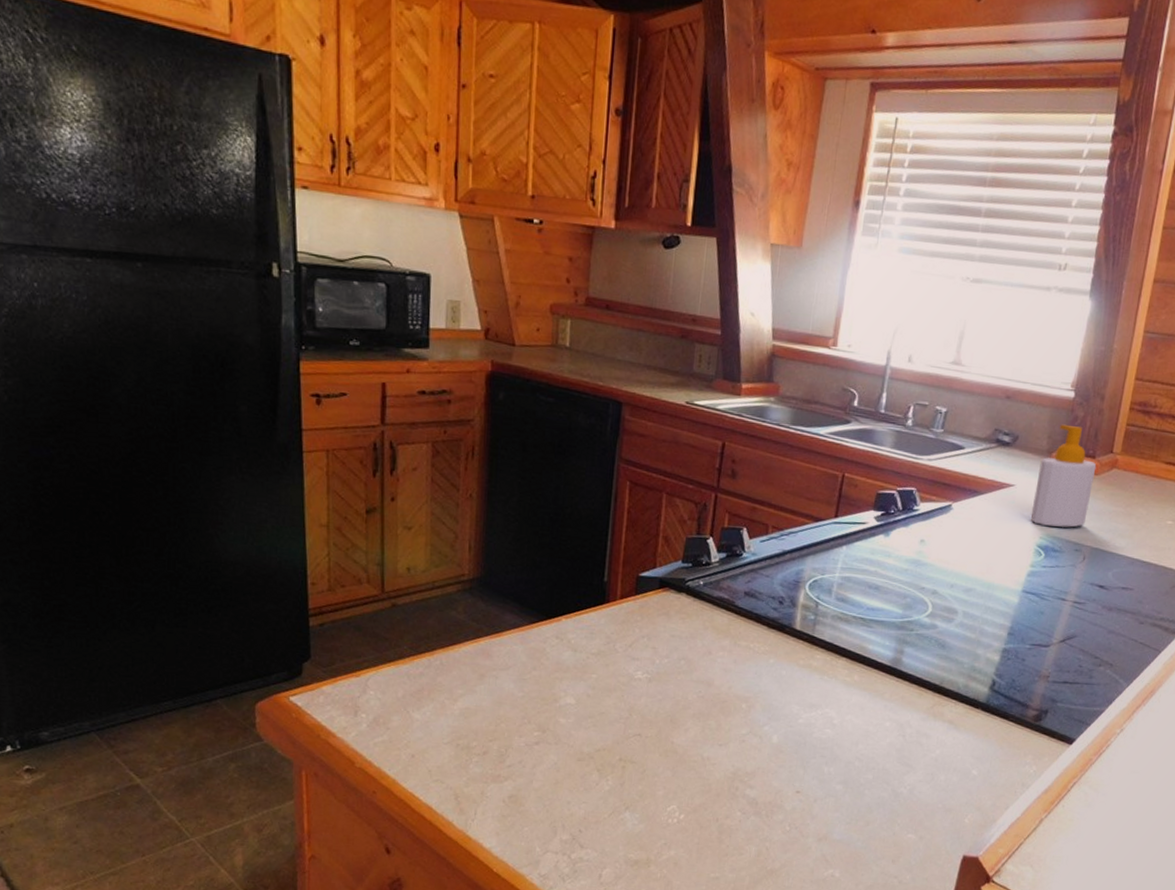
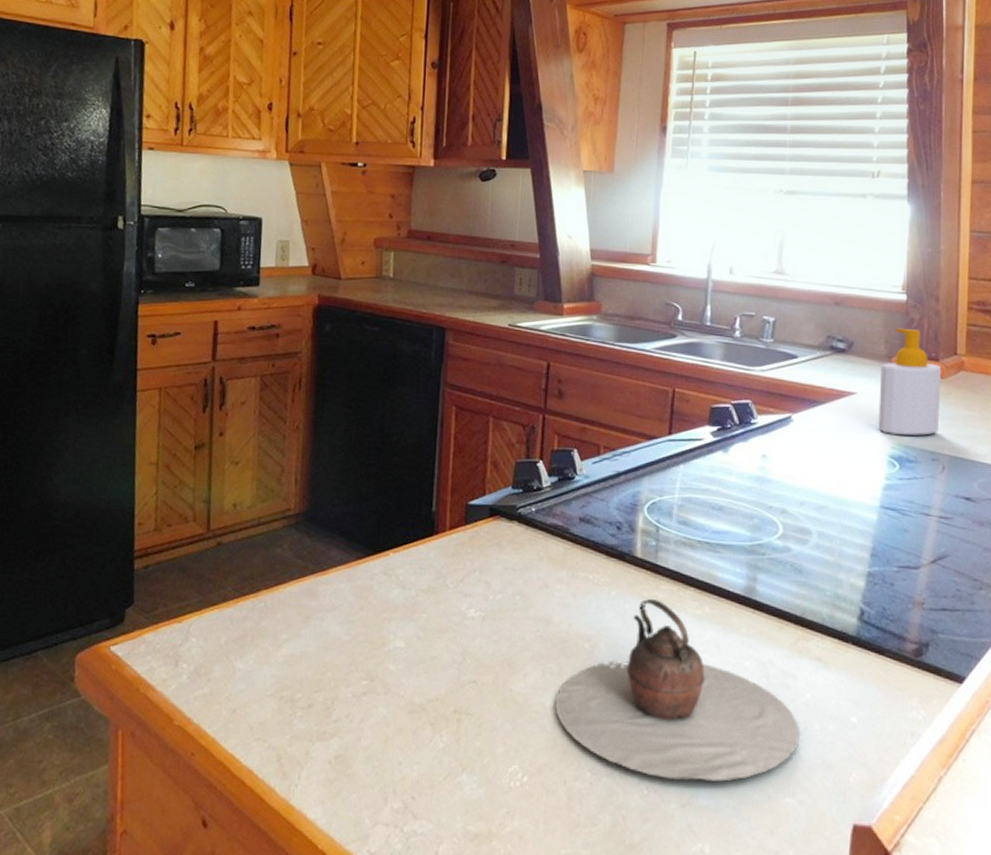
teapot: none [712,667,928,821] -> present [555,599,801,782]

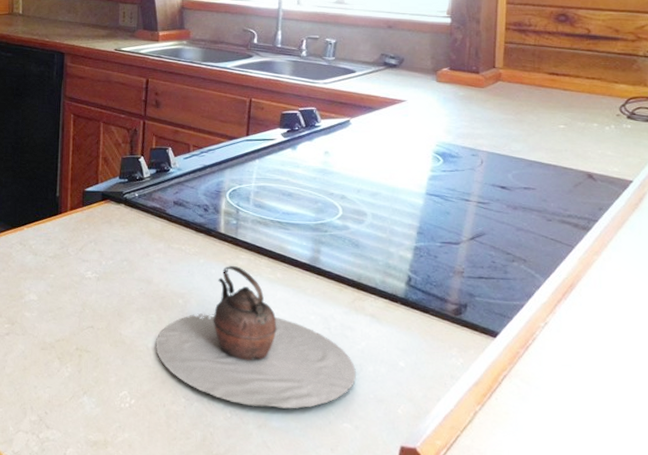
soap bottle: present [878,327,942,436] -> none [425,46,482,135]

